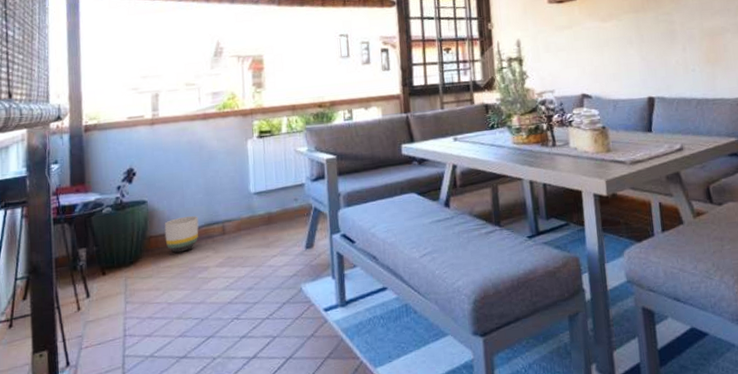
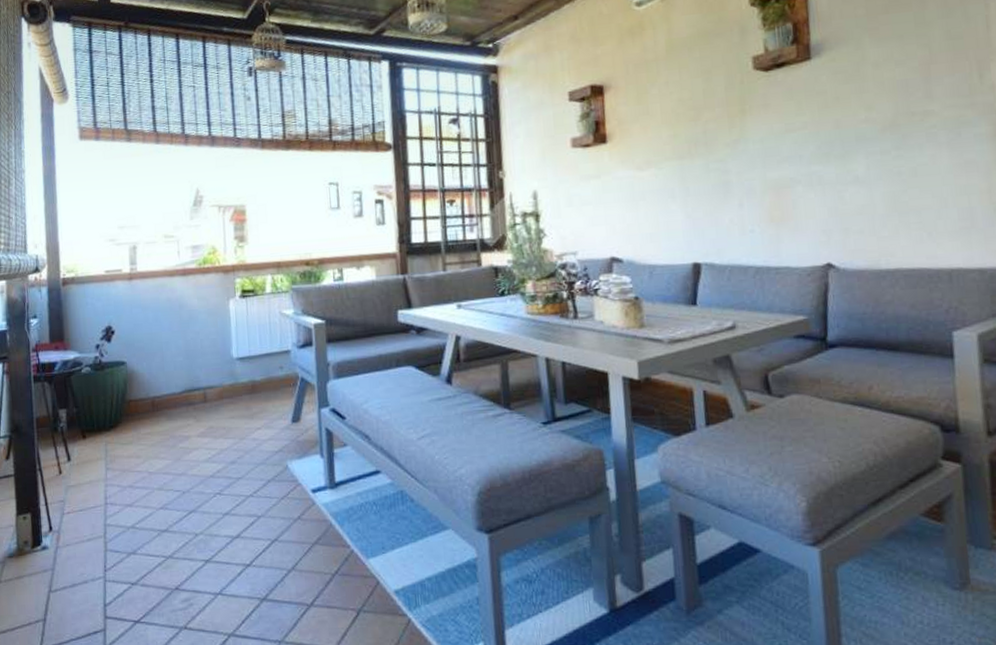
planter: present [164,216,199,253] -> none [144,380,180,419]

